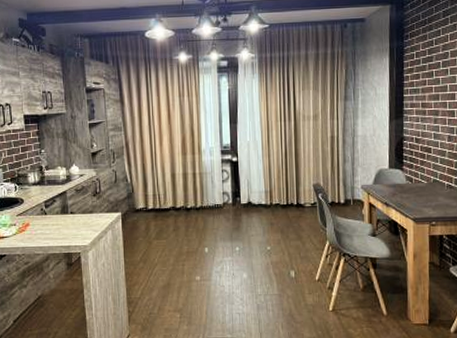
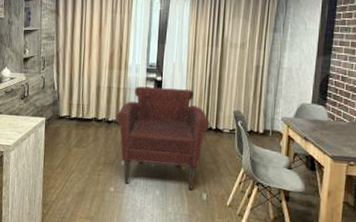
leather: none [194,168,291,270] -> present [115,86,211,190]

